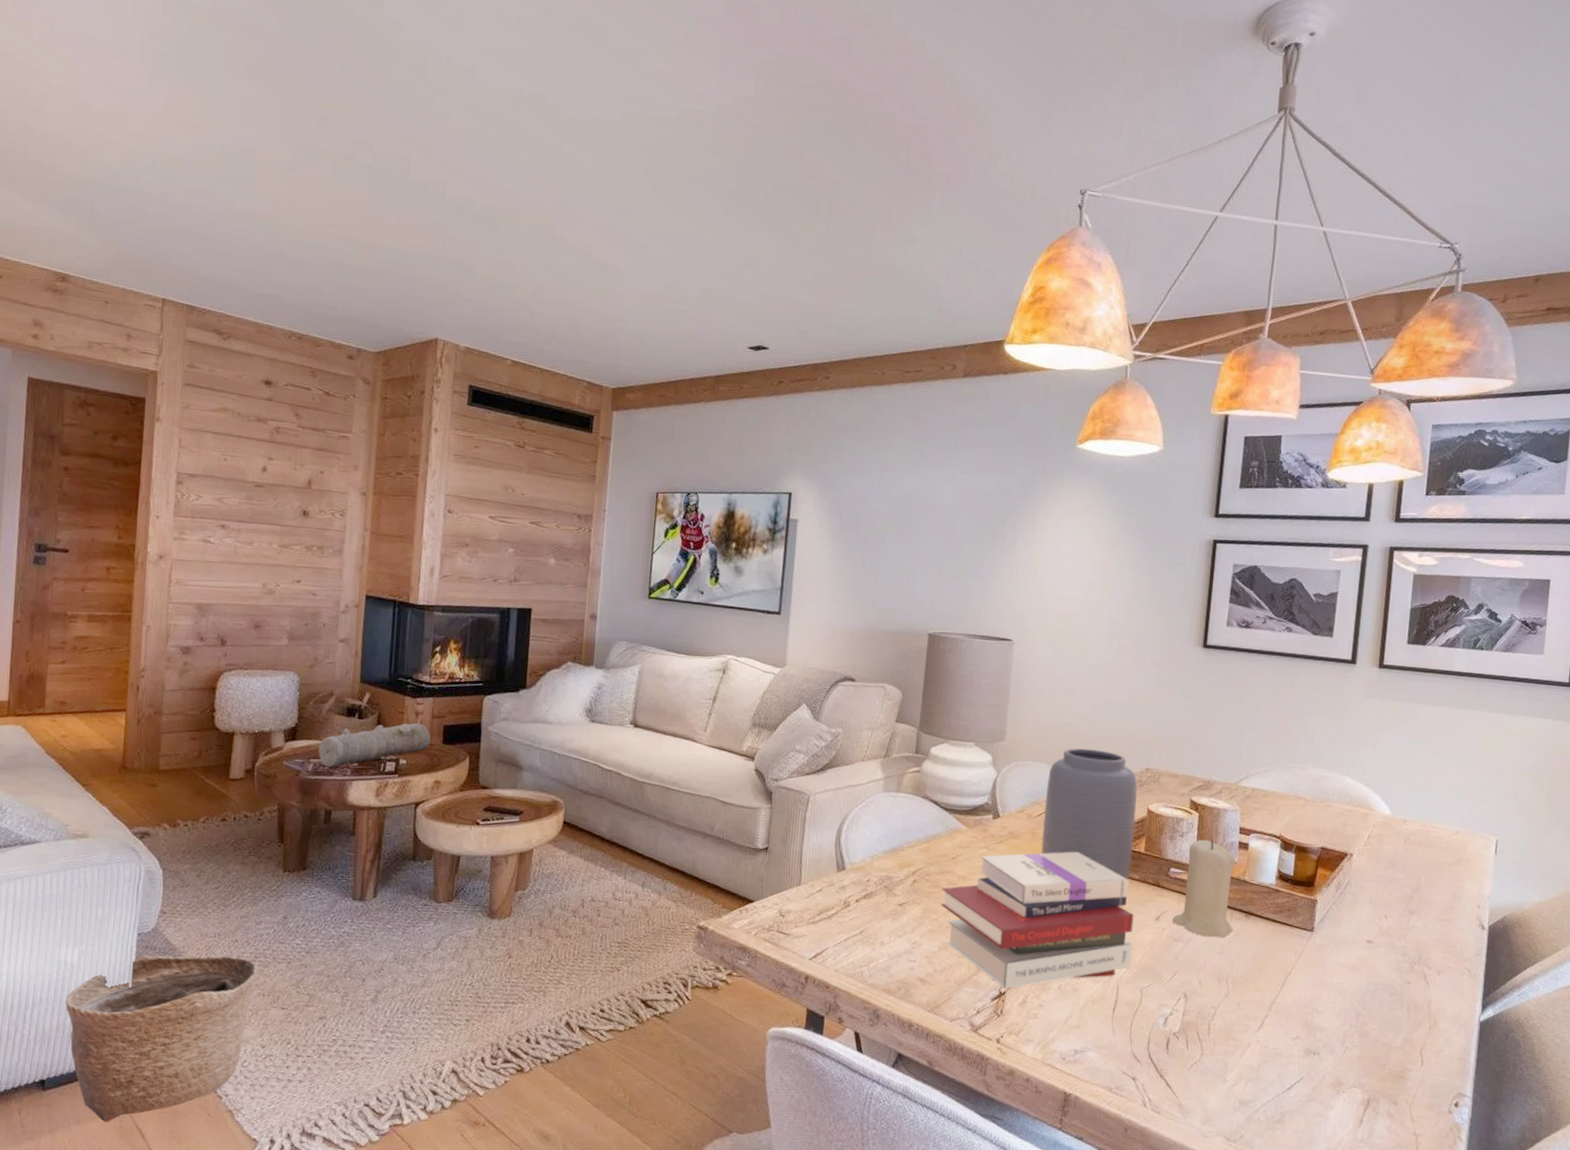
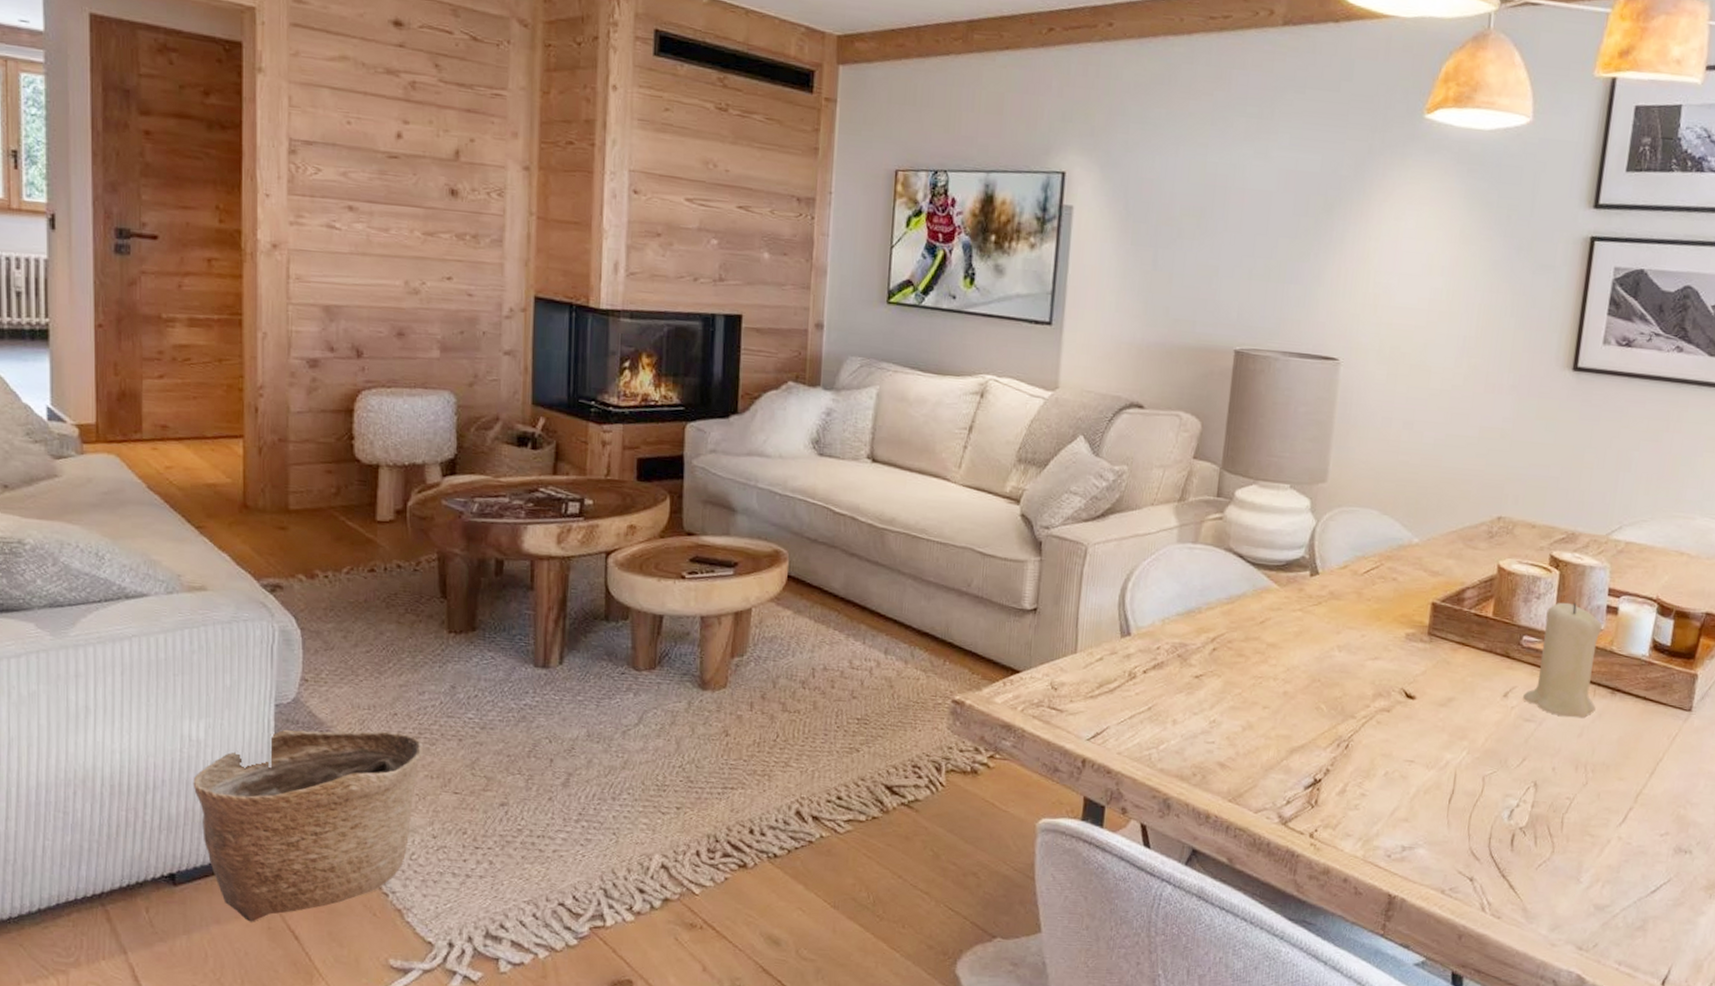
decorative log: present [318,722,431,767] -> none [484,454,622,508]
books: present [941,851,1134,989] -> none [1245,615,1478,775]
vase: present [1041,748,1138,880] -> none [1367,492,1487,650]

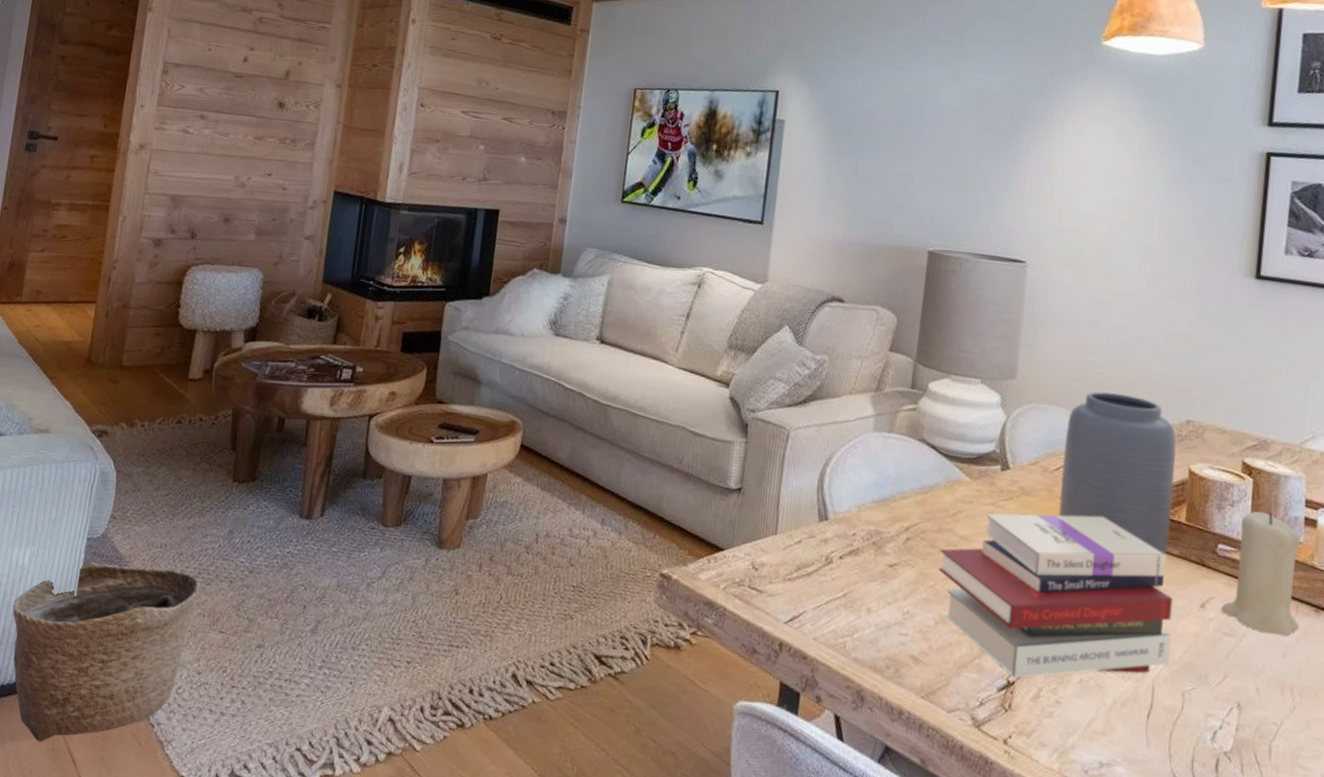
books: none [1245,615,1478,775] -> present [938,513,1173,678]
vase: none [1367,492,1487,650] -> present [1058,391,1177,555]

